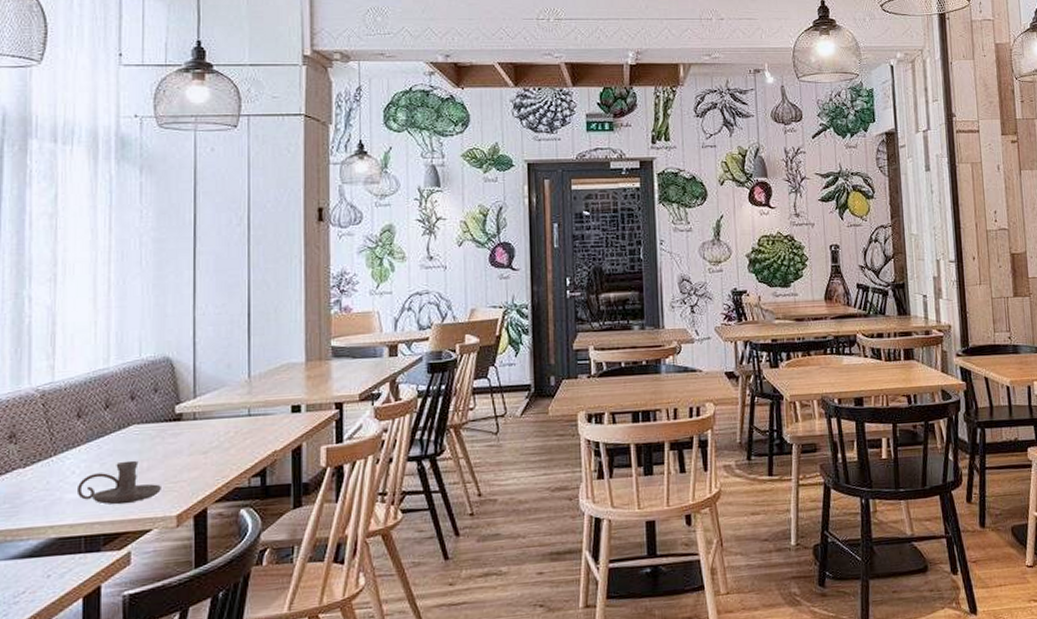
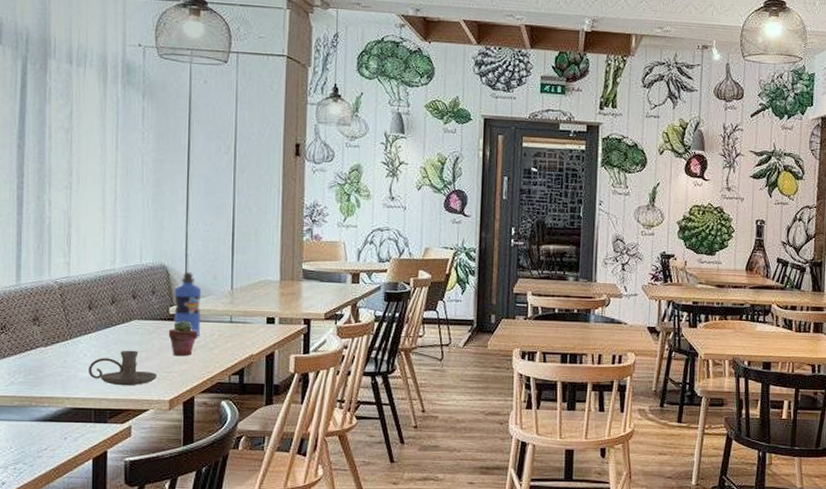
potted succulent: none [174,419,211,461] -> present [168,320,198,356]
water bottle: none [179,362,214,436] -> present [173,271,202,336]

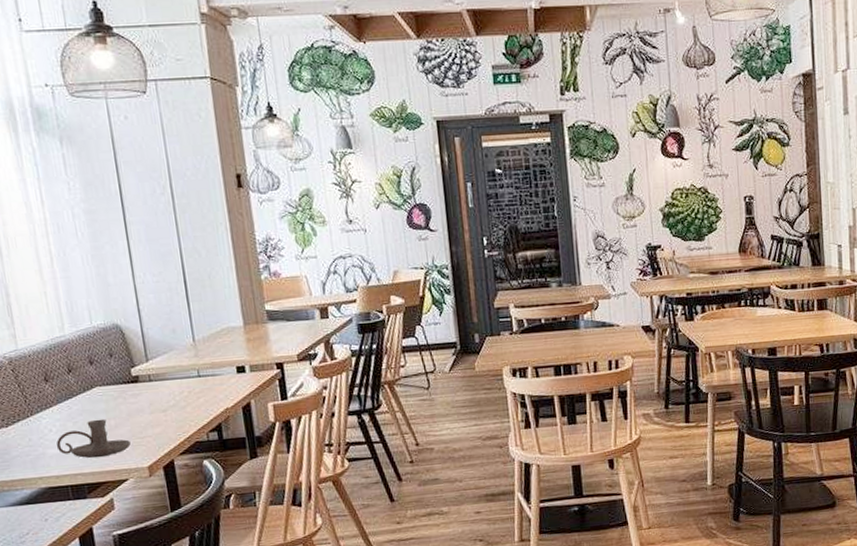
potted succulent: present [168,320,198,356] -> none [134,381,167,419]
water bottle: present [173,271,202,336] -> none [131,328,168,395]

